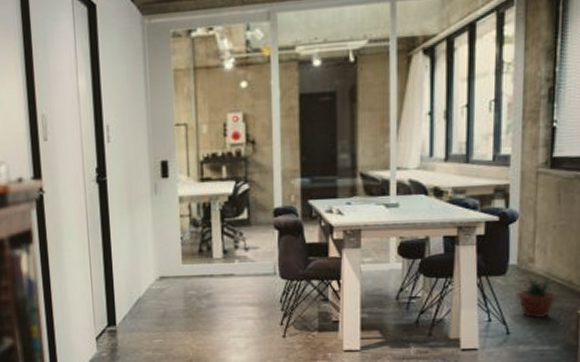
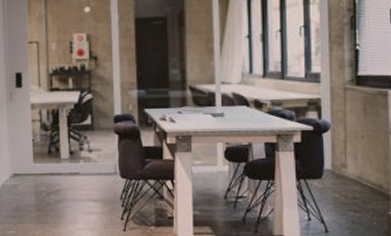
potted plant: present [516,275,563,319] -> none [332,179,374,219]

